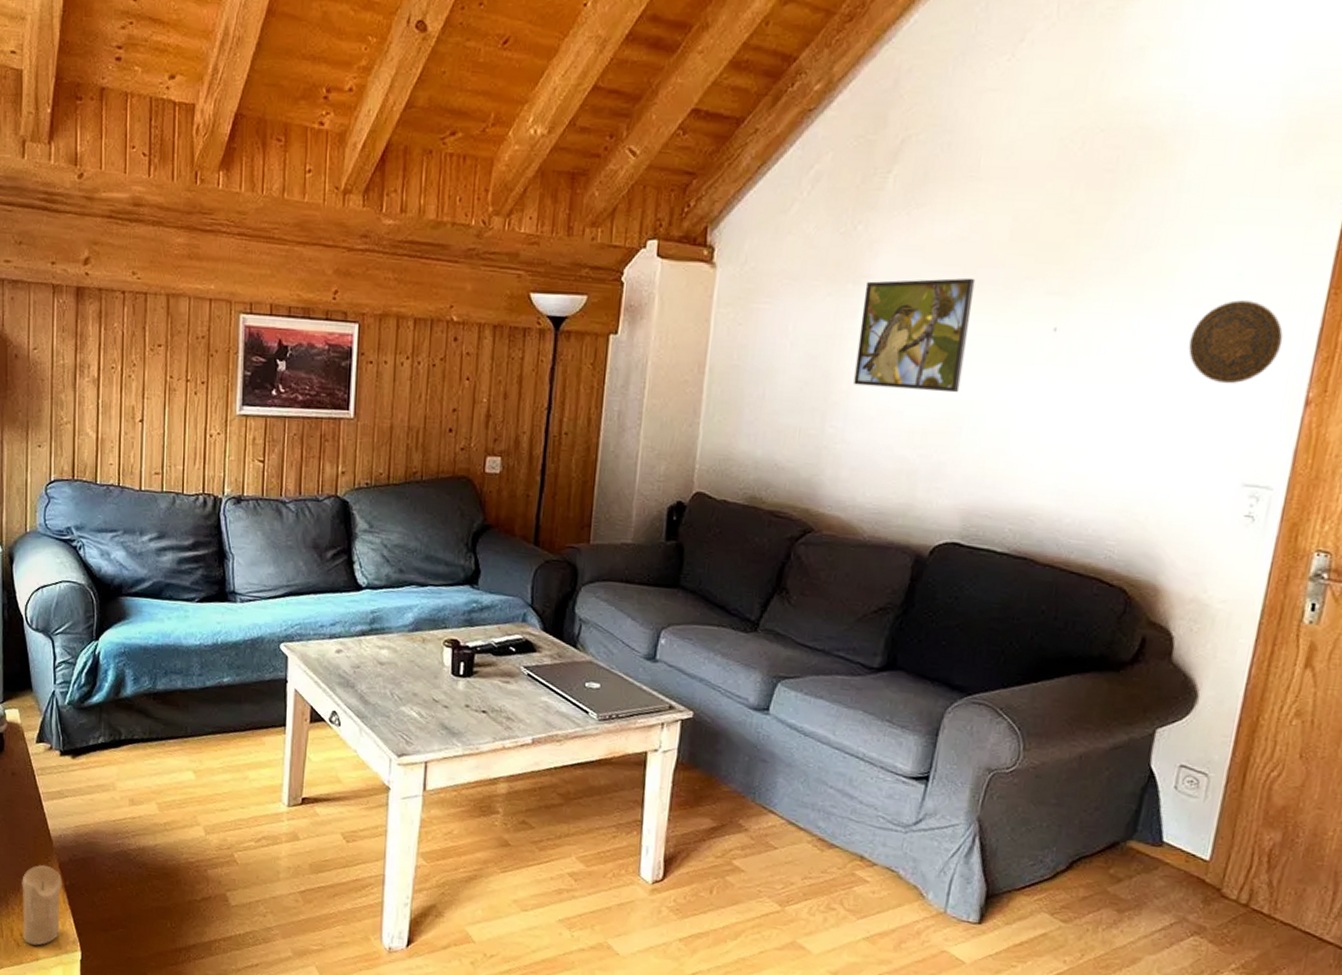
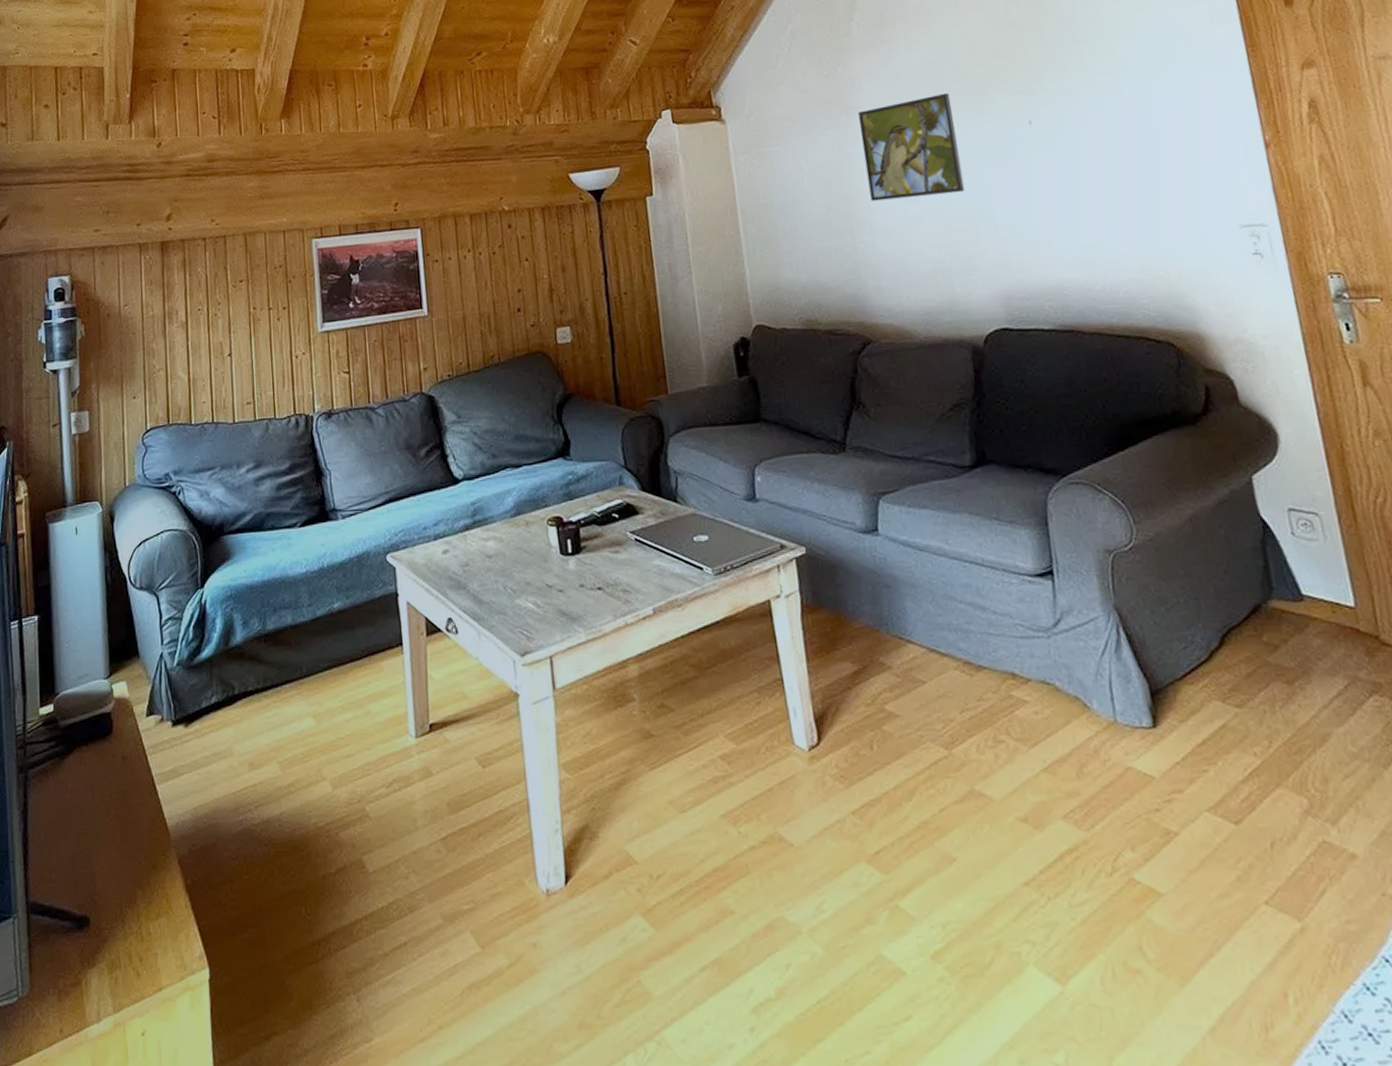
candle: present [22,865,62,946] -> none [138,863,183,971]
decorative plate: present [1188,300,1283,384] -> none [1146,69,1226,142]

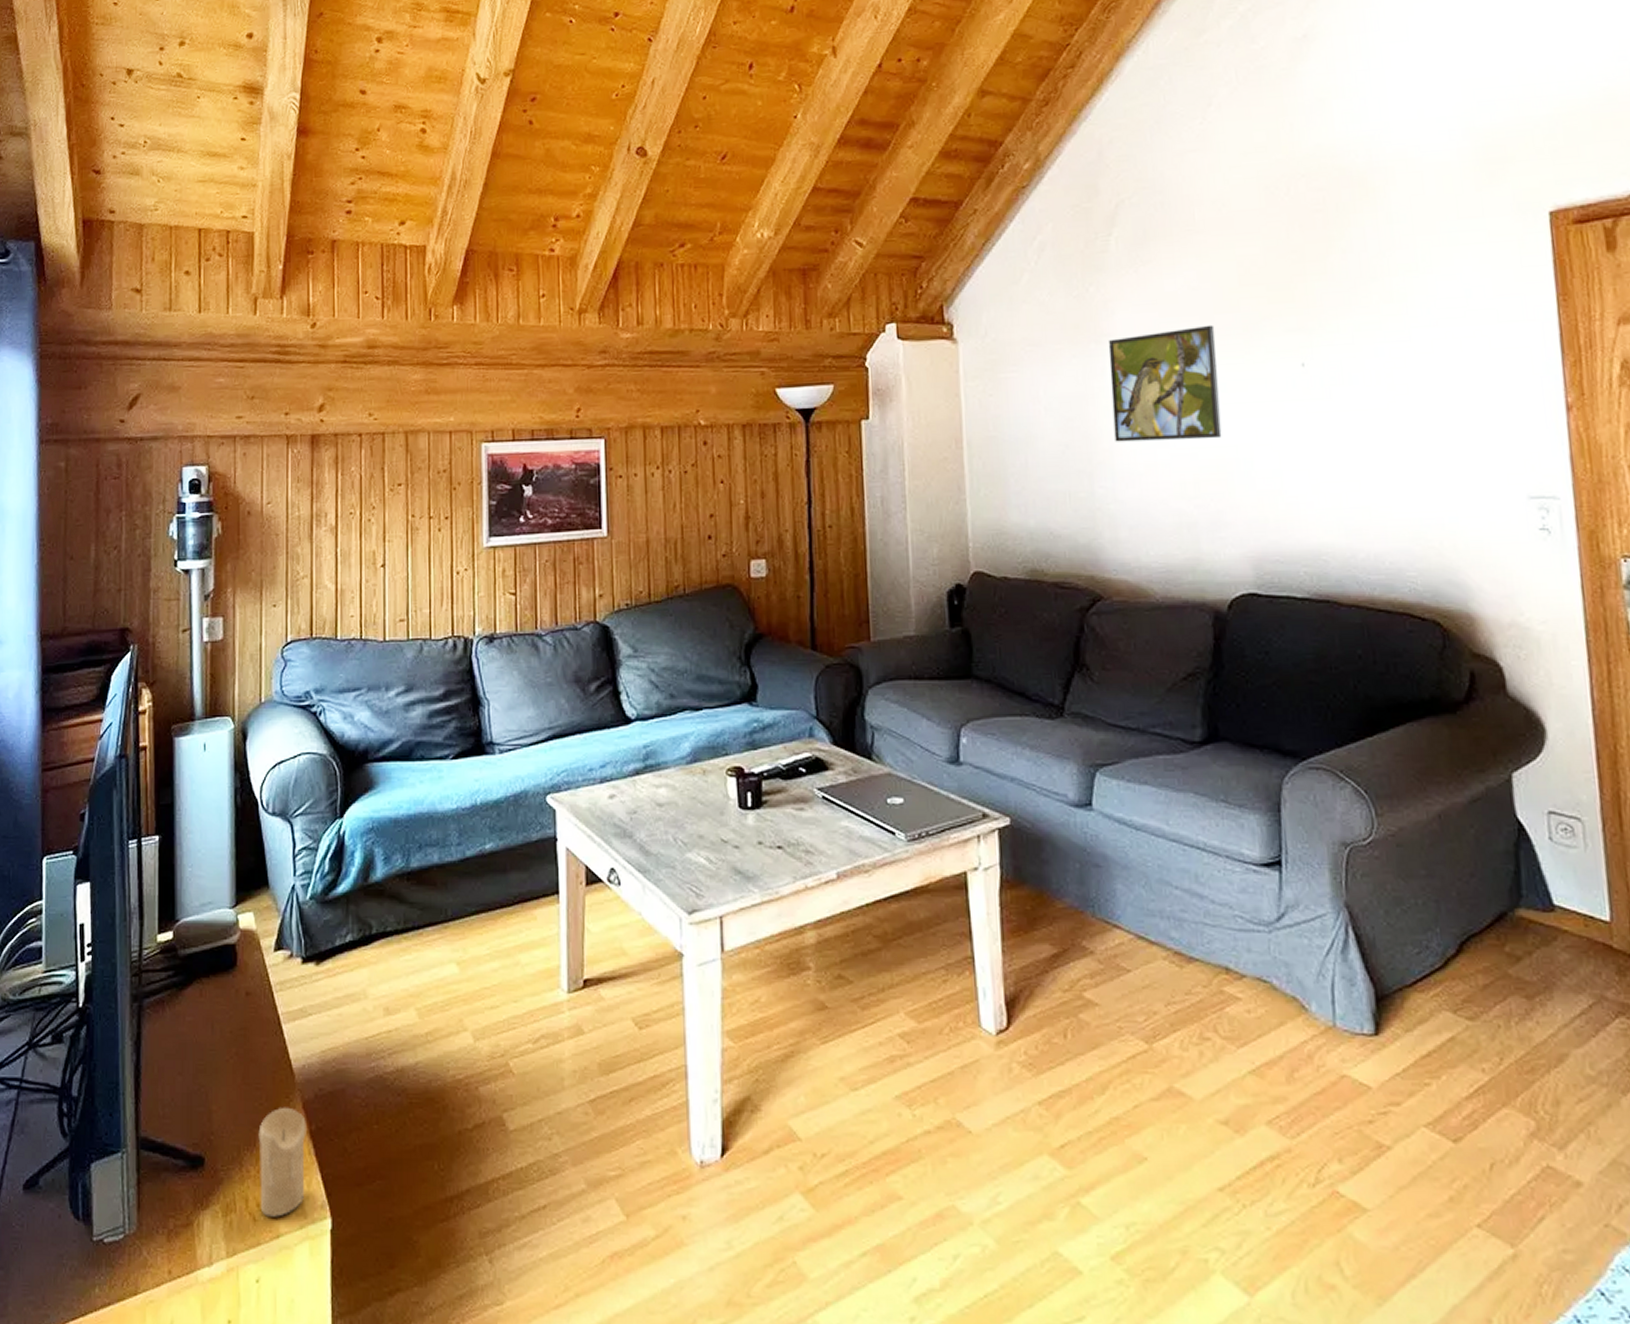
candle: none [138,863,183,971] -> present [258,1107,306,1217]

